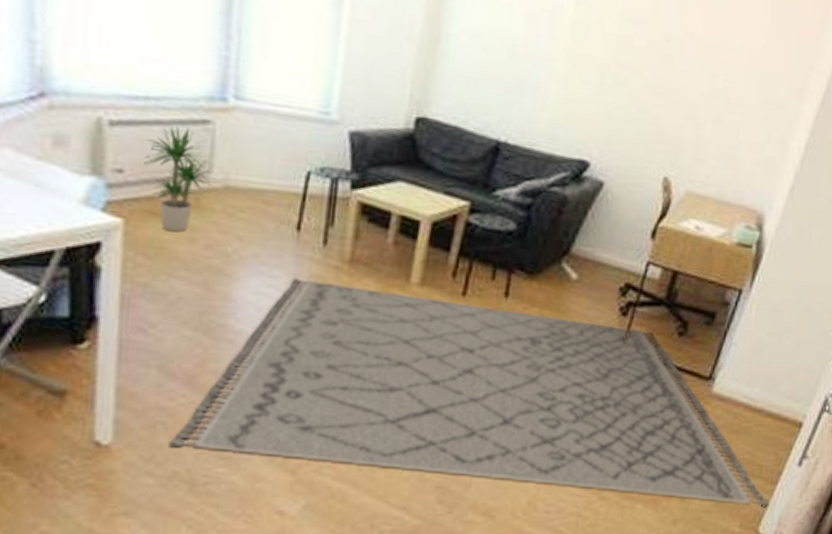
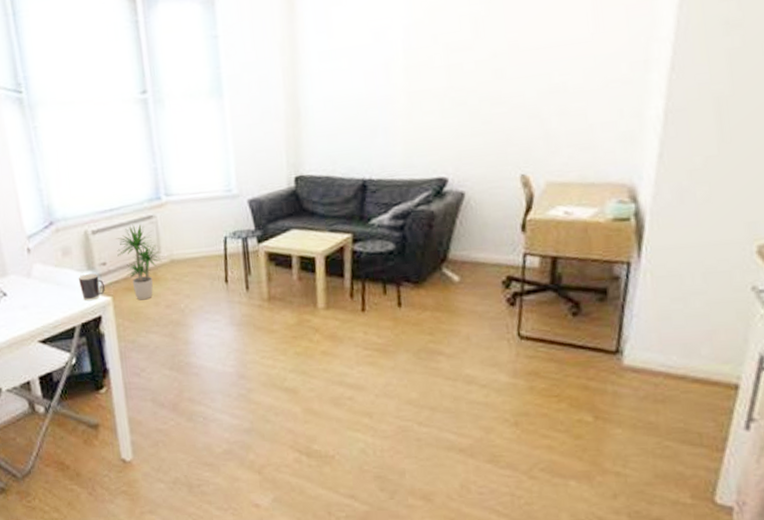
mug: none [72,179,116,219] -> present [78,273,106,301]
rug: present [169,278,769,508] -> none [169,315,721,477]

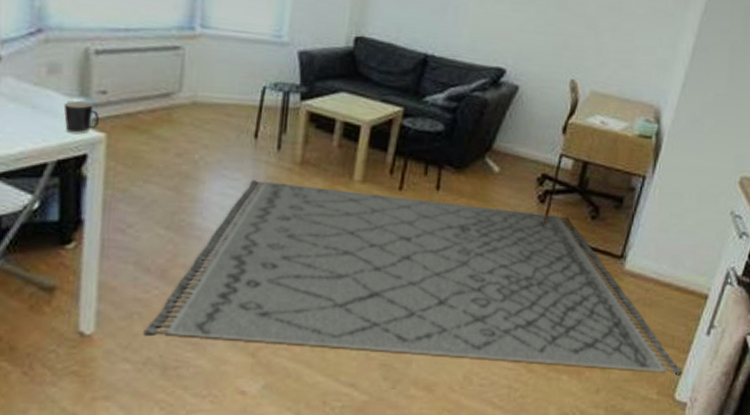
potted plant: present [116,224,166,300] -> none [124,52,186,144]
rug: none [169,315,721,477] -> present [144,180,683,376]

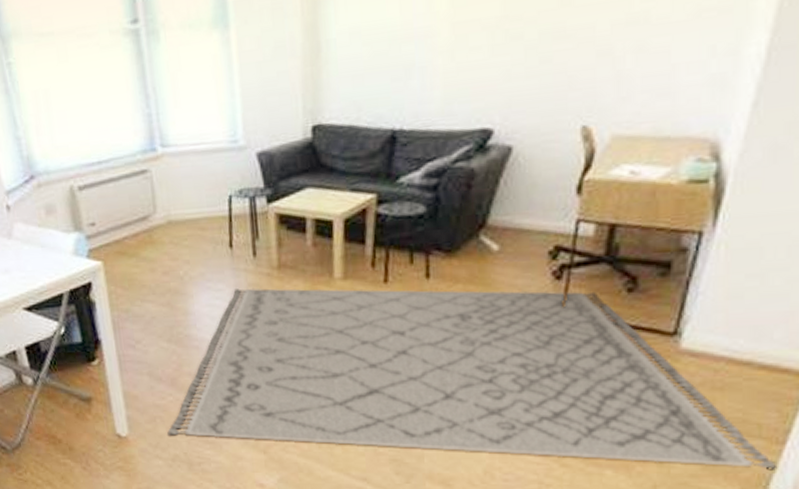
mug: present [63,101,100,135] -> none [64,235,95,266]

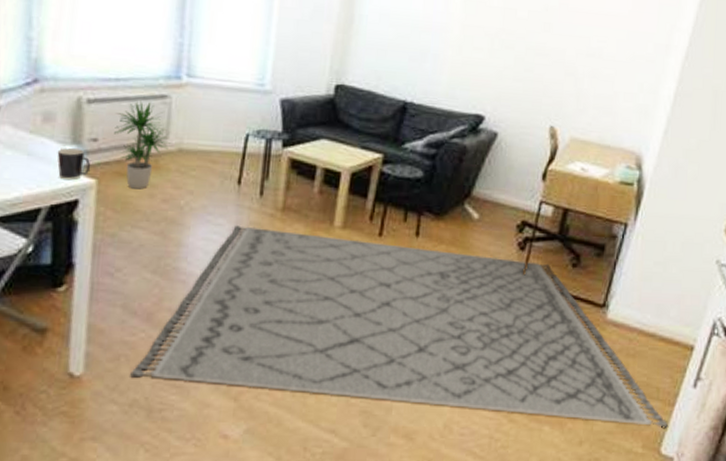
mug: none [64,235,95,266] -> present [57,148,91,181]
potted plant: none [105,179,162,266] -> present [114,100,173,190]

